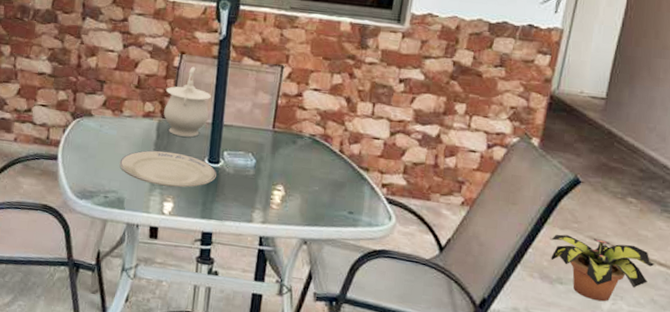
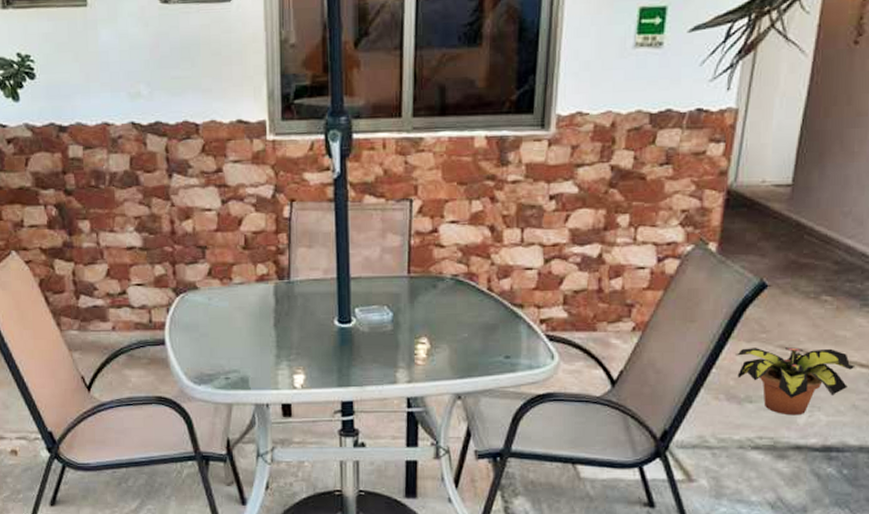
plate: present [119,150,217,188] -> none [237,317,351,357]
teapot: present [163,66,211,137] -> none [278,214,333,298]

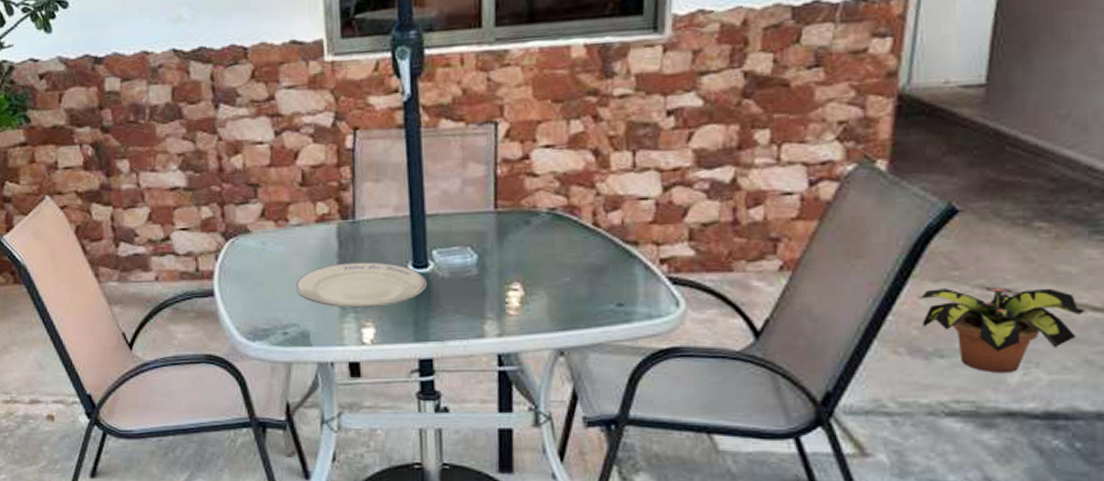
plate: none [237,317,351,357] -> present [295,262,428,308]

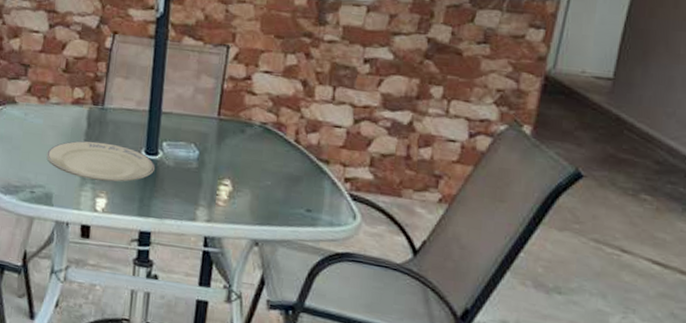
flower pot: present [918,287,1086,373] -> none [545,236,675,315]

